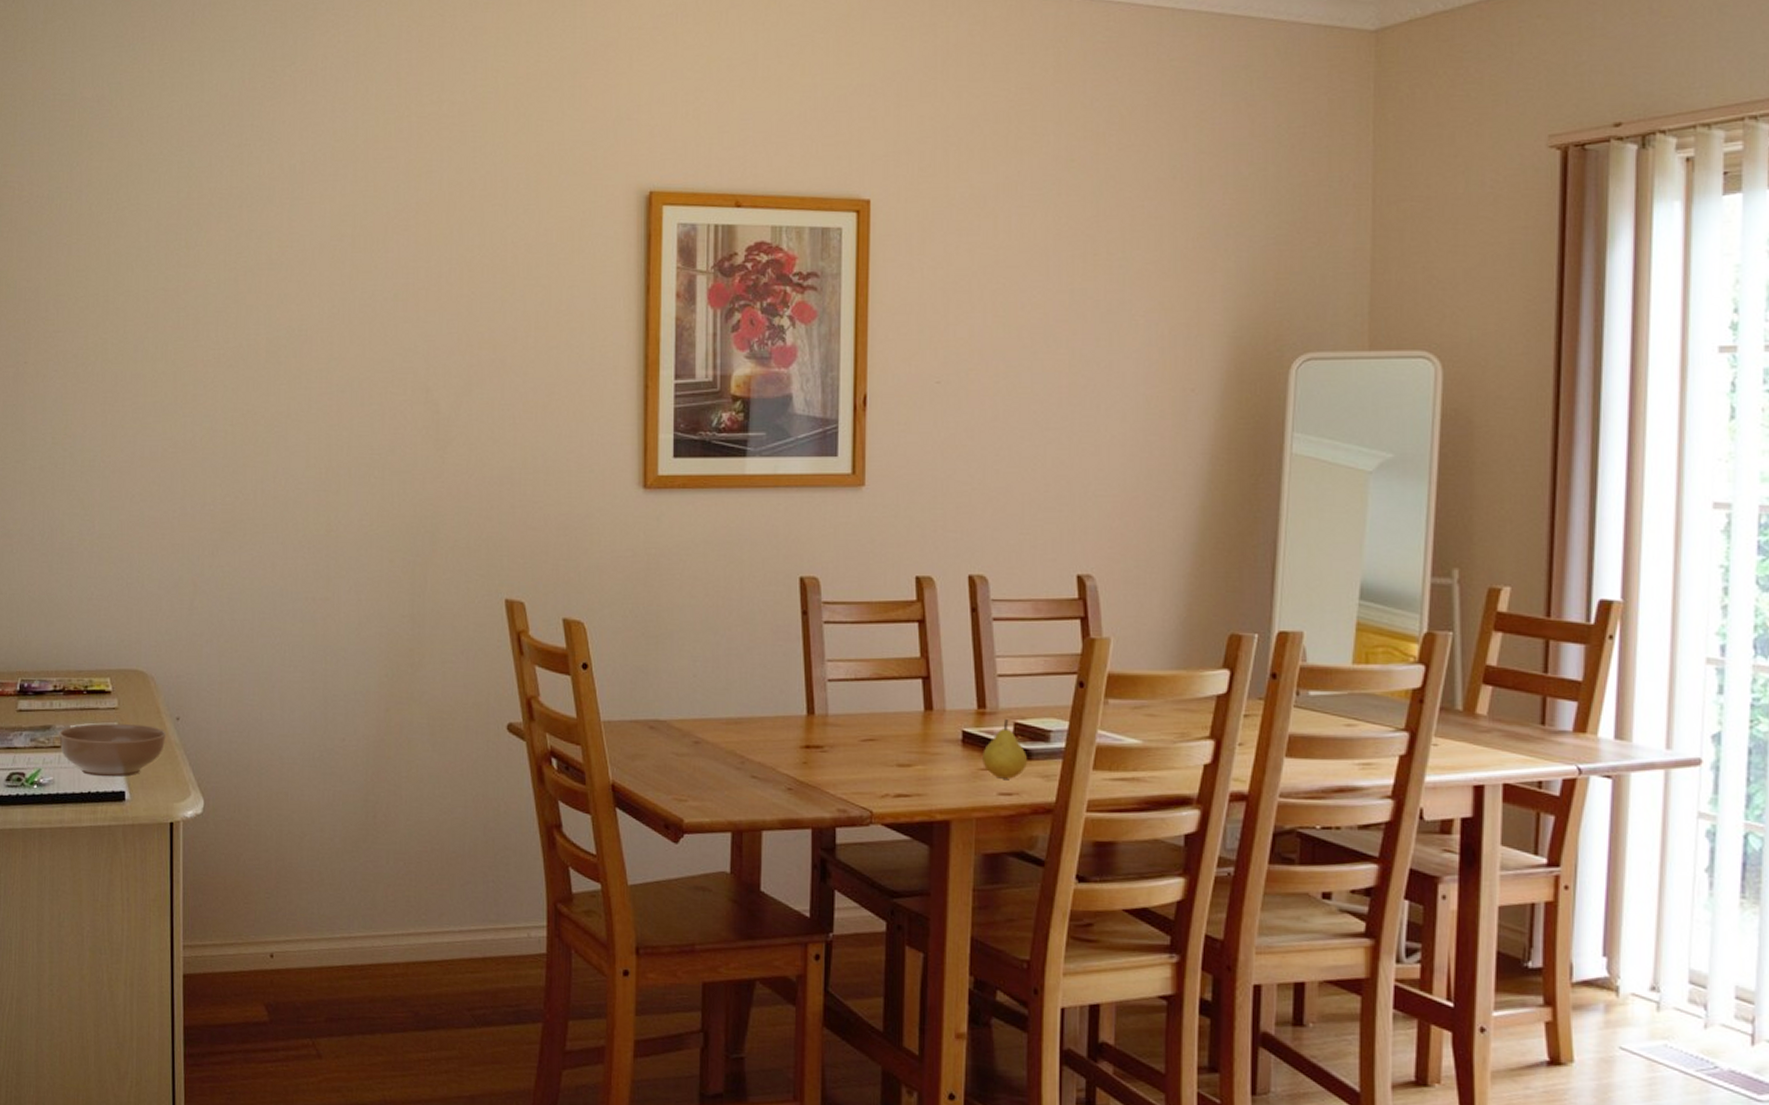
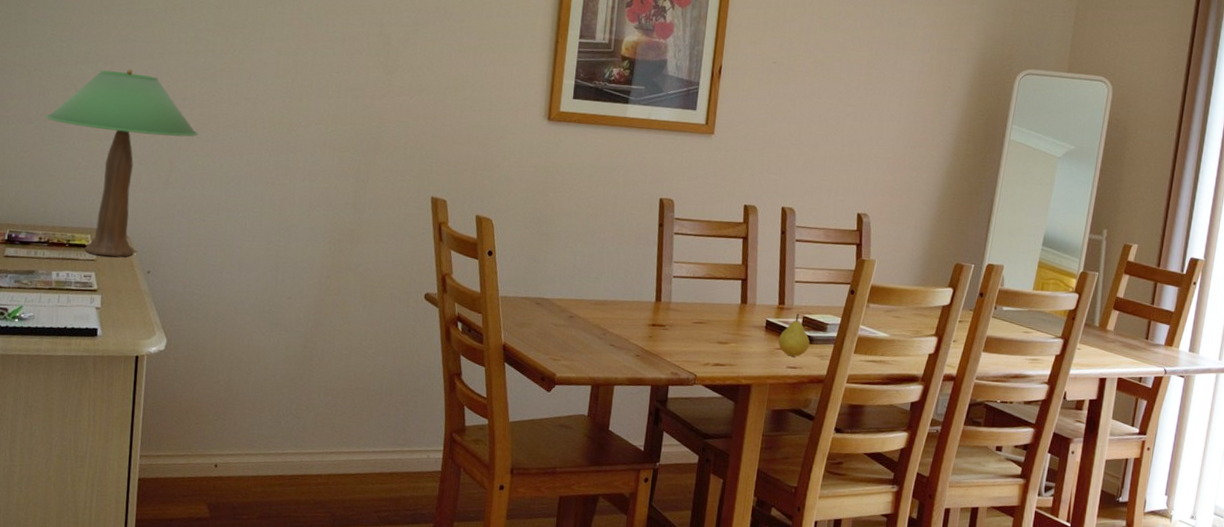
table lamp: none [52,474,223,703] -> present [45,68,199,257]
bowl: present [59,723,166,777] -> none [41,271,138,317]

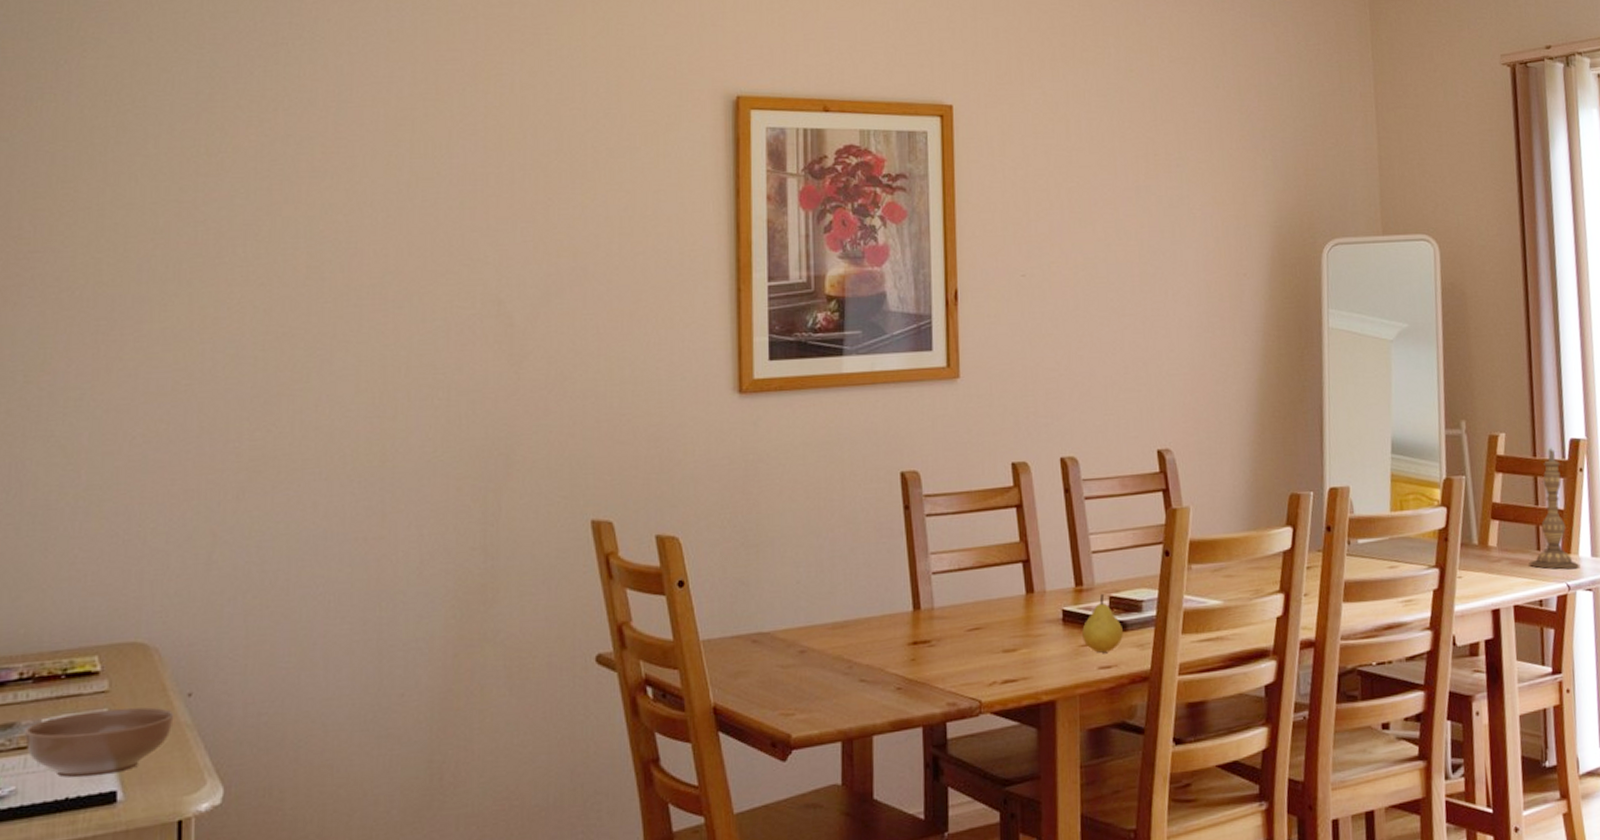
bowl: none [41,271,138,317] -> present [25,707,174,778]
table lamp: present [45,68,199,257] -> none [20,412,251,684]
candlestick: none [1136,262,1179,358] -> present [1529,447,1580,569]

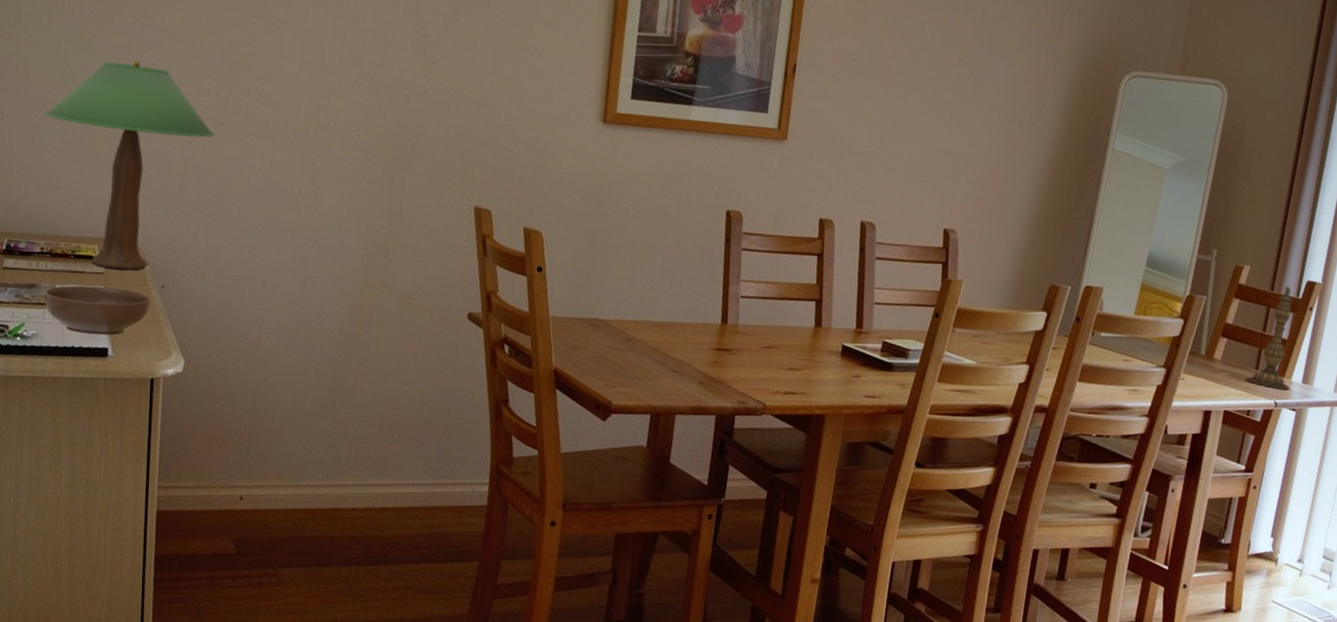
table lamp: none [20,412,251,684] -> present [44,60,215,270]
fruit: present [1082,593,1124,653] -> none [855,337,890,385]

